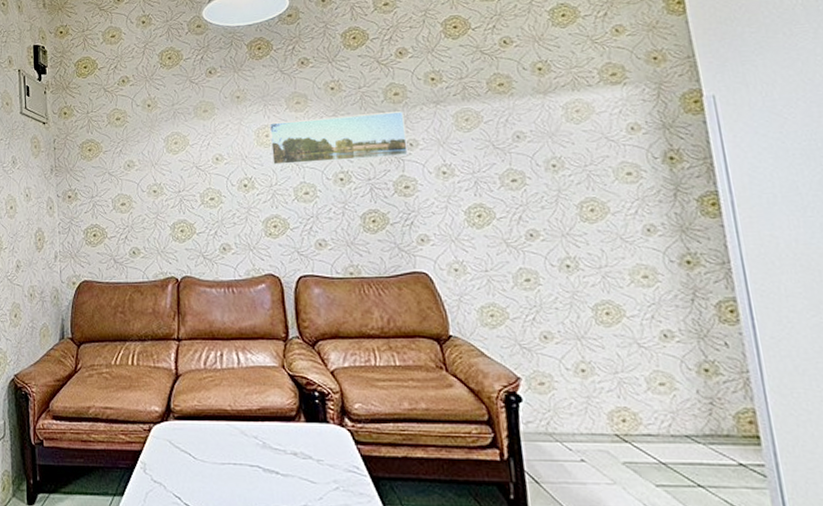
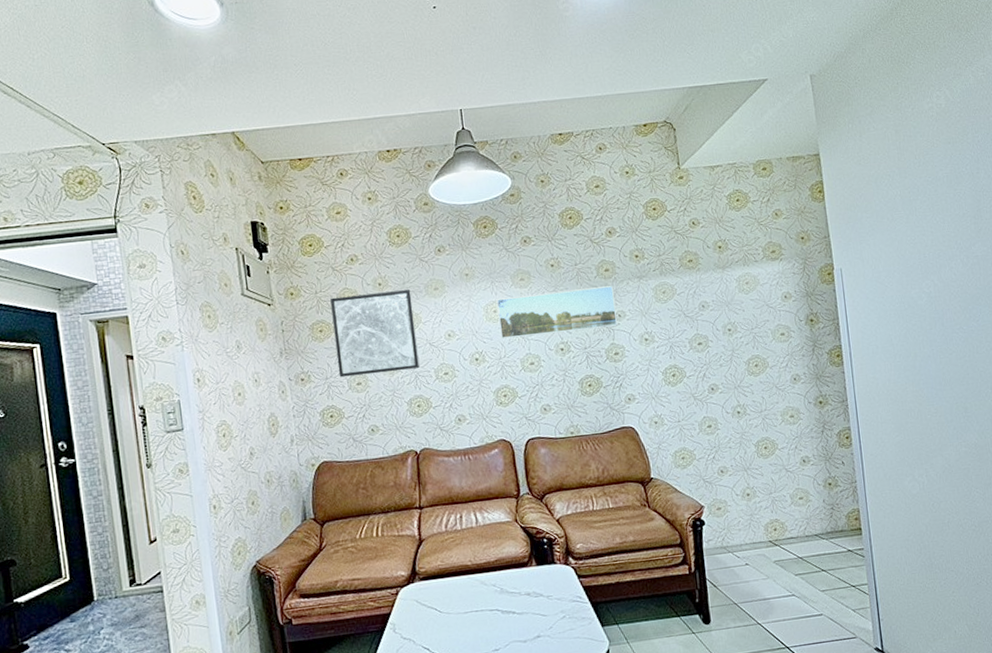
wall art: none [100,111,185,197] -> present [330,290,419,378]

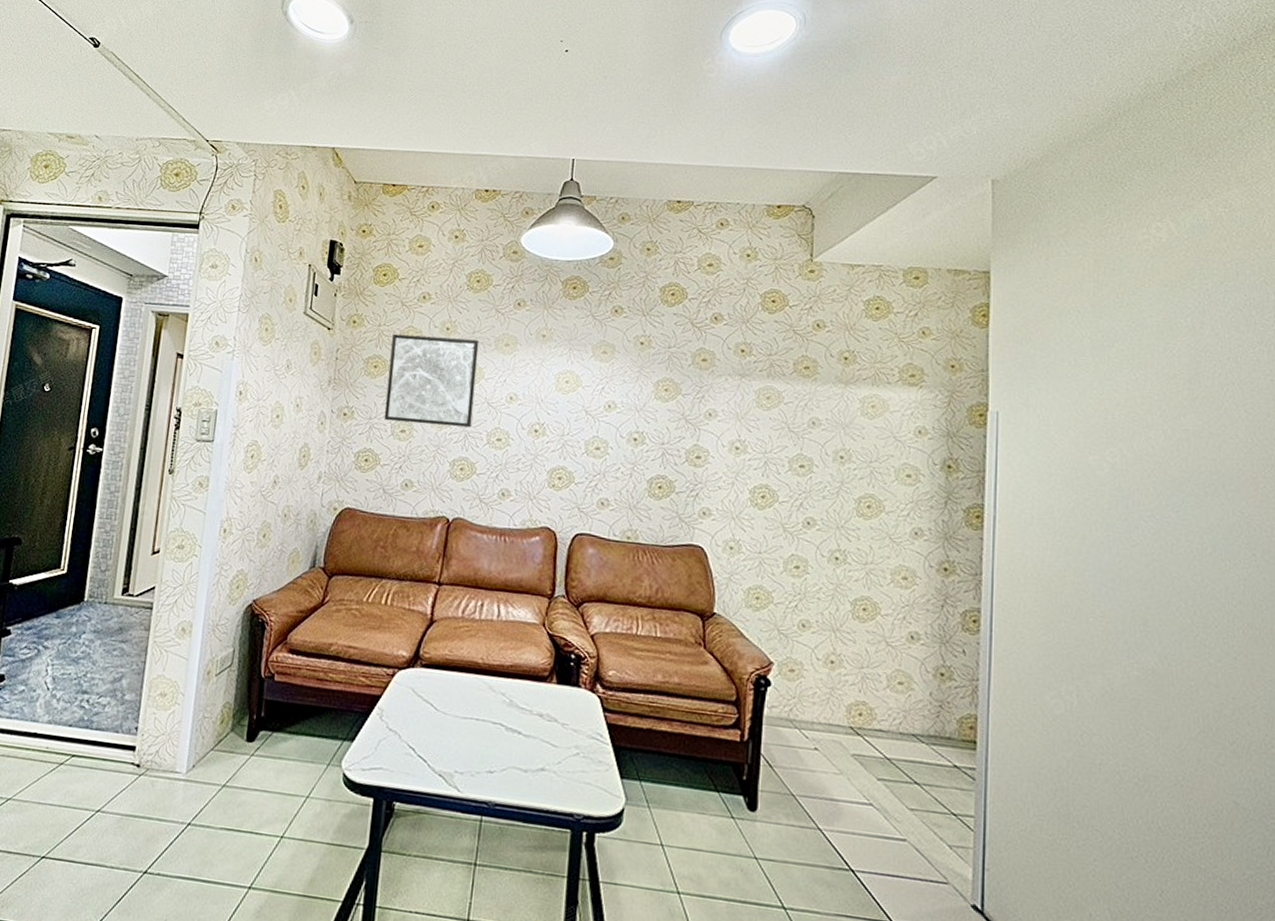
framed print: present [496,286,617,340] -> none [567,369,708,426]

